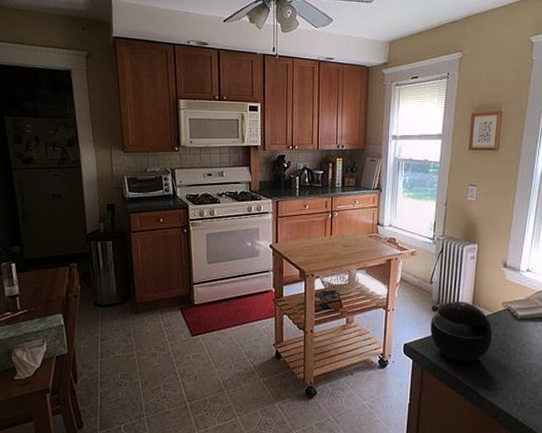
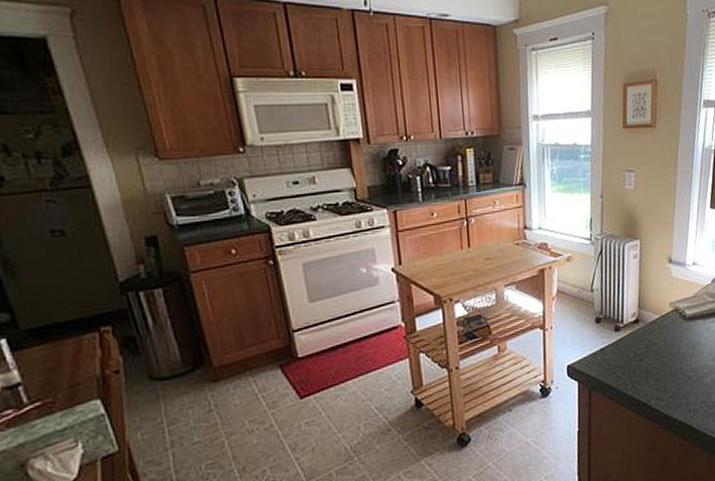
speaker: present [431,301,492,362] -> none [595,307,661,376]

